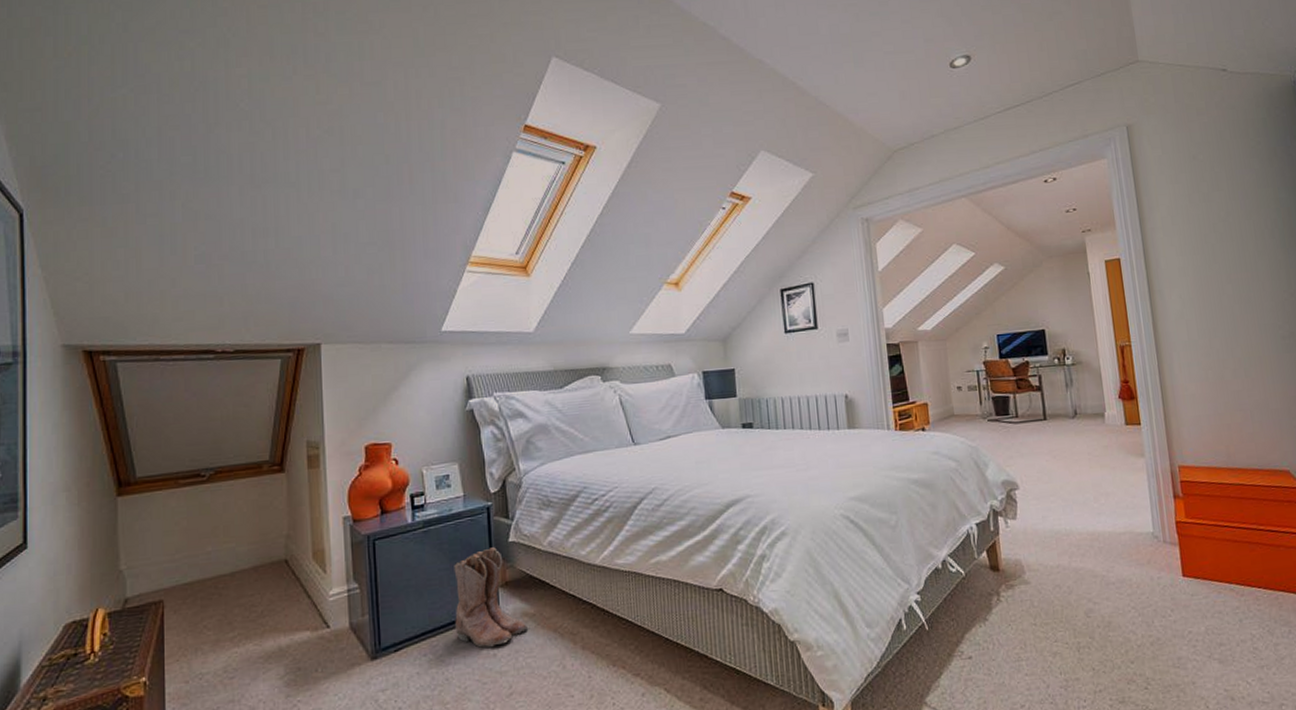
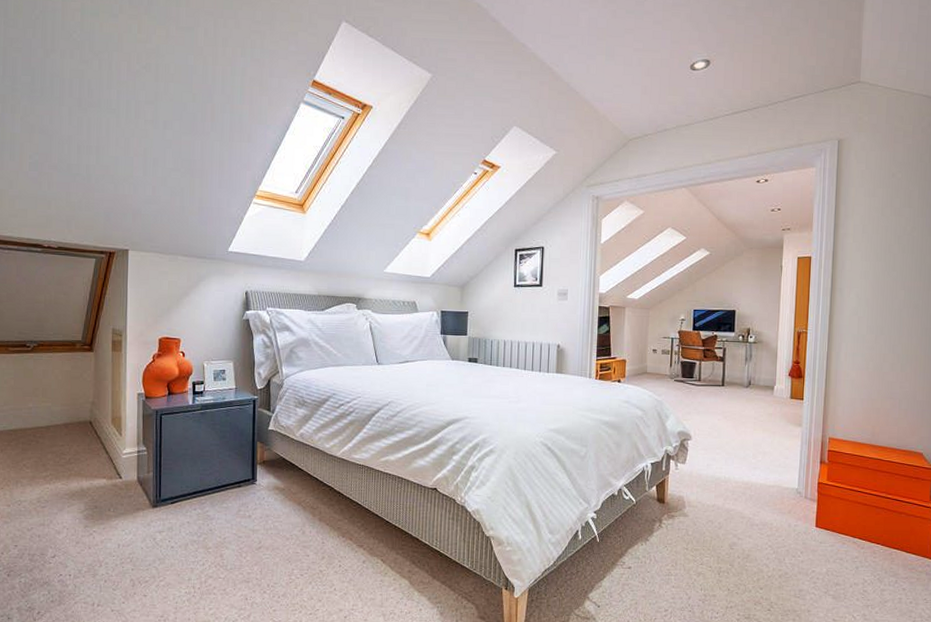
boots: present [454,547,529,648] -> none [220,432,278,510]

